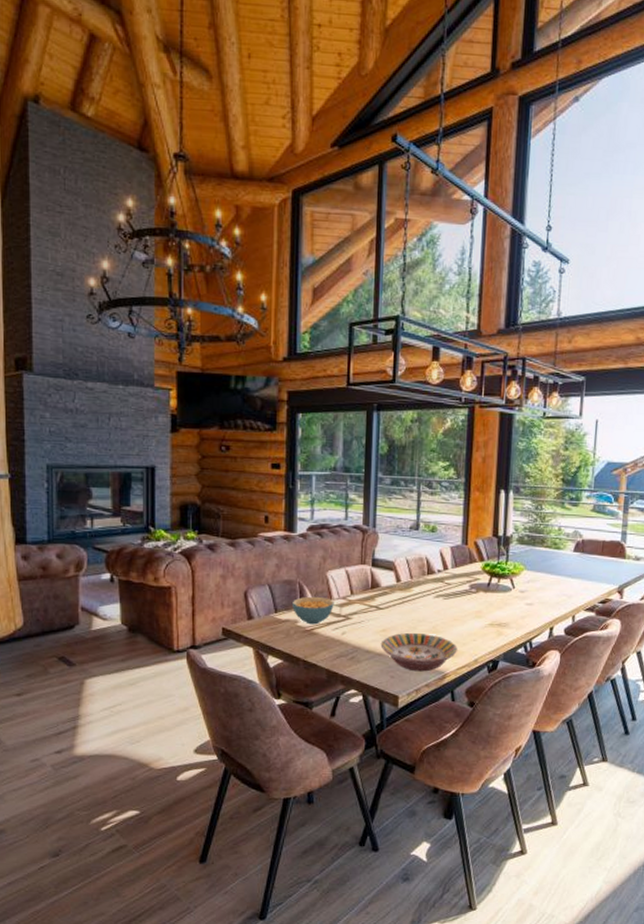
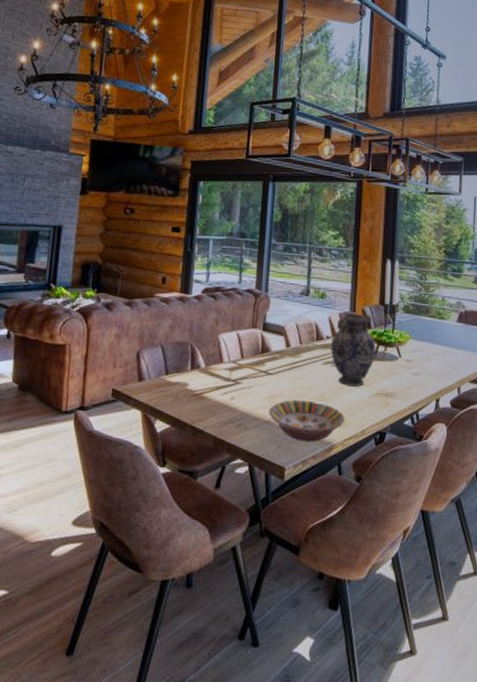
cereal bowl: present [292,596,334,625] -> none [183,359,225,389]
vase: none [442,546,489,618] -> present [331,313,376,387]

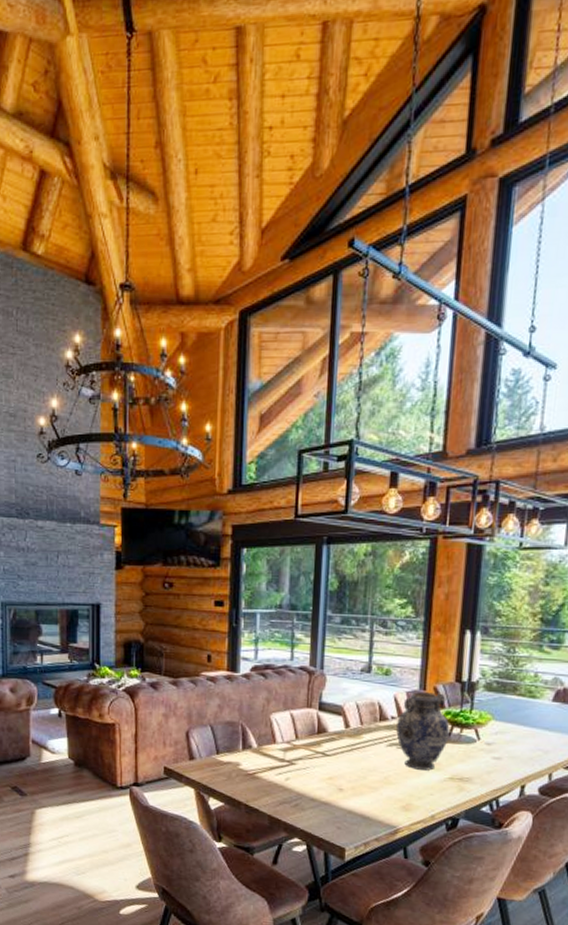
serving bowl: present [268,400,345,442] -> none [326,782,412,825]

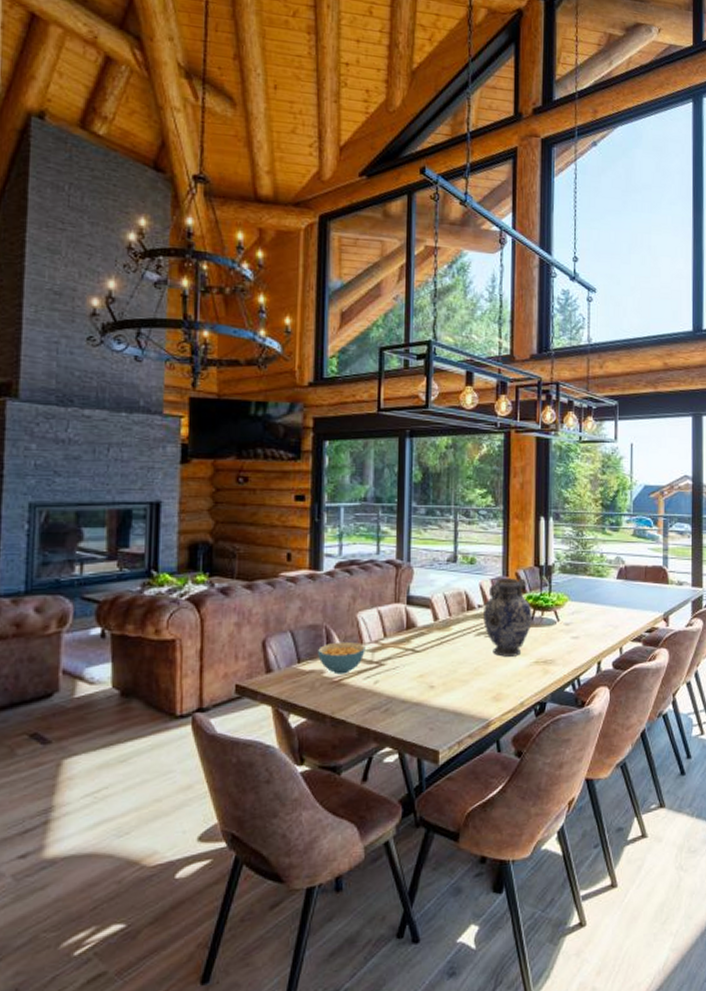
cereal bowl: none [234,739,278,769] -> present [318,641,365,675]

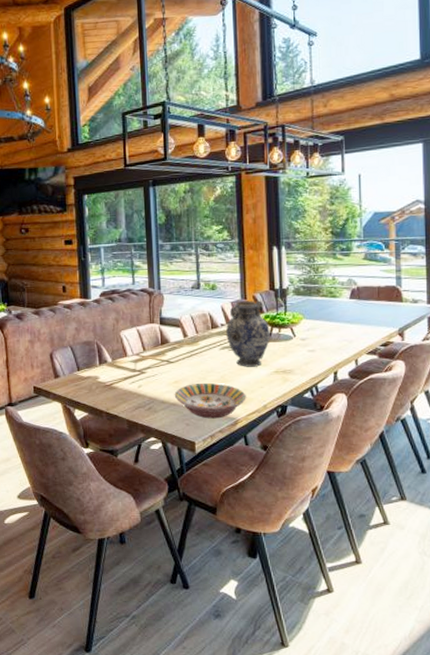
cereal bowl: present [318,641,365,675] -> none [92,354,129,380]
serving bowl: none [418,677,502,721] -> present [174,383,246,419]

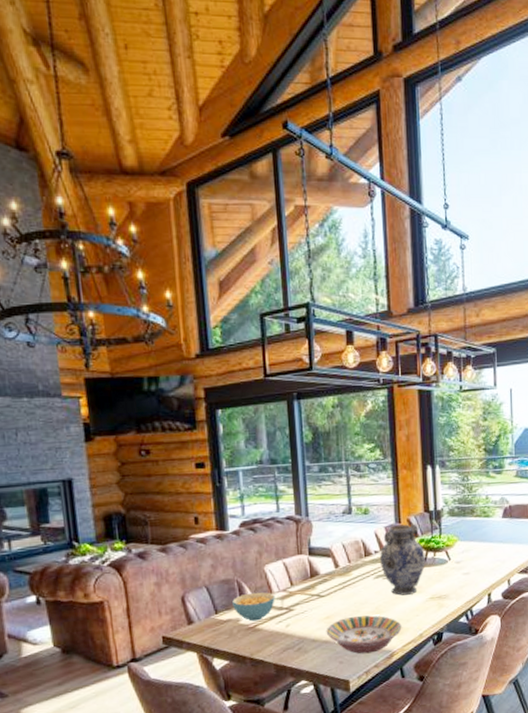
cereal bowl: none [92,354,129,380] -> present [232,591,275,622]

